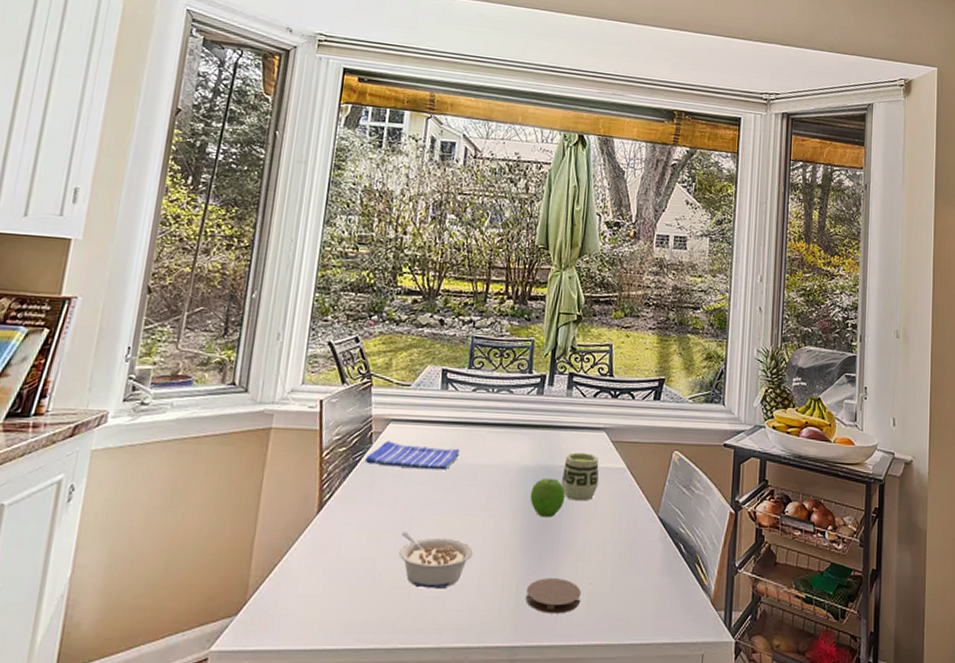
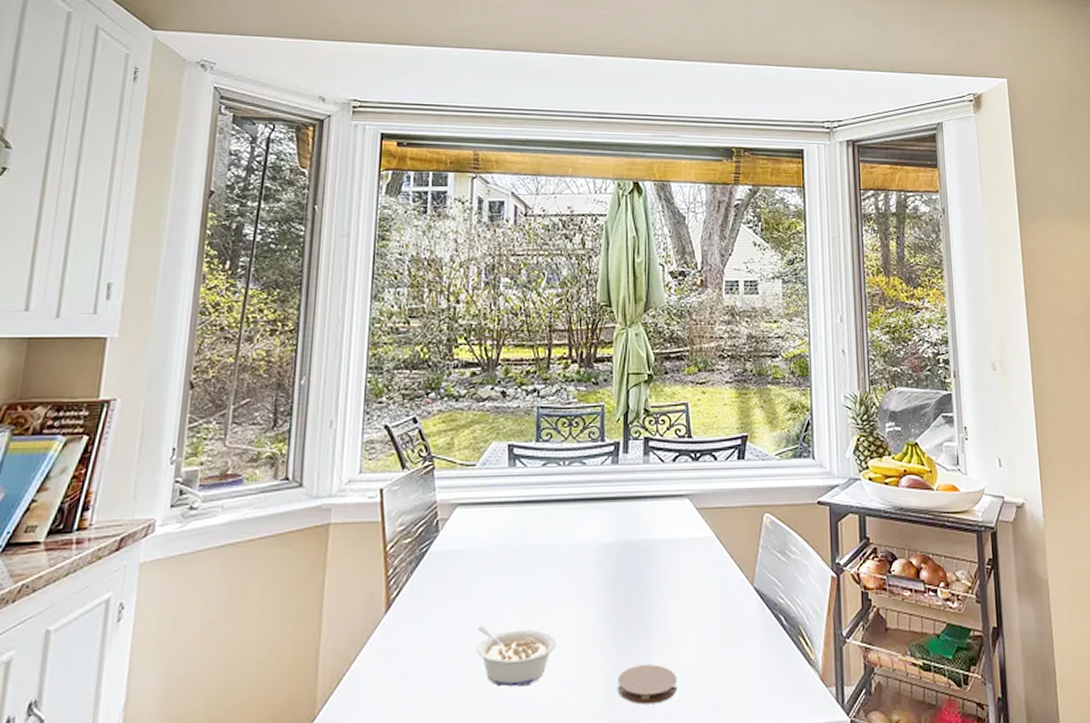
dish towel: present [364,441,460,470] -> none [432,527,534,556]
fruit: present [530,477,566,518] -> none [613,554,651,598]
cup: present [561,452,599,501] -> none [645,523,686,577]

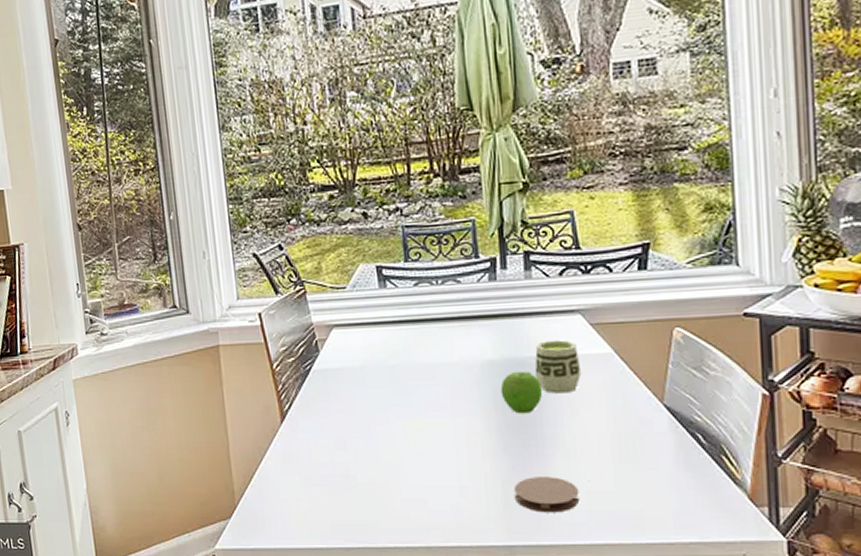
legume: present [477,626,557,687] -> none [368,436,448,490]
fruit: none [613,554,651,598] -> present [500,371,543,414]
cup: none [645,523,686,577] -> present [534,340,582,394]

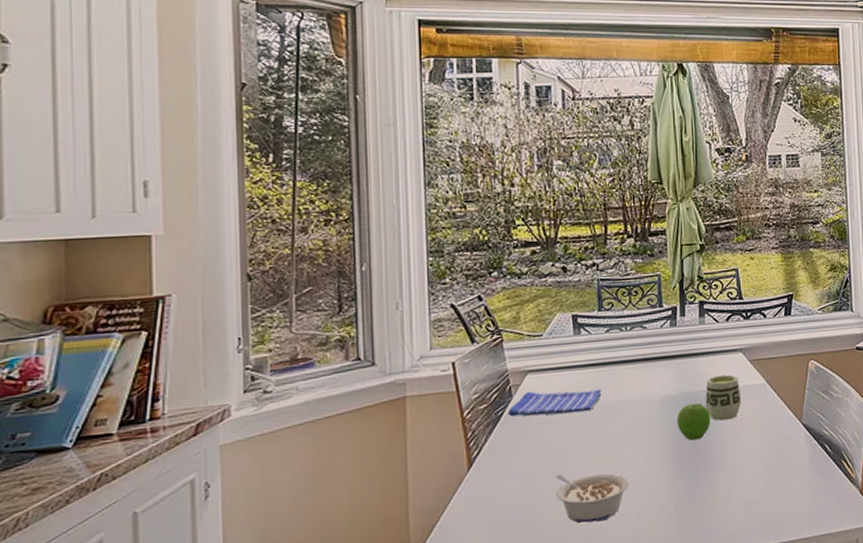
dish towel: none [315,347,413,373] -> present [507,389,602,417]
legume: none [368,436,448,490] -> present [556,474,629,524]
coaster: present [514,477,580,513] -> none [685,493,738,527]

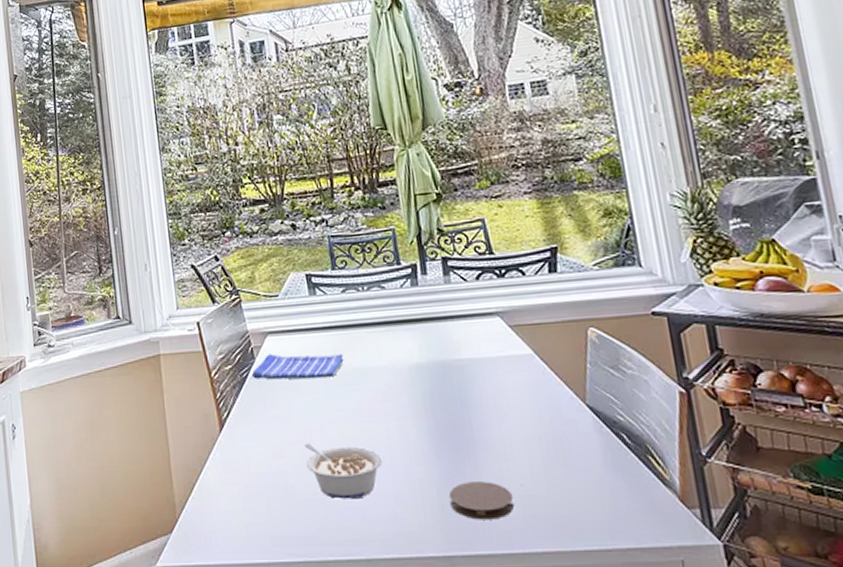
fruit: present [676,403,711,441] -> none [429,373,470,417]
coaster: none [685,493,738,527] -> present [449,481,514,520]
cup: present [705,374,742,421] -> none [459,342,506,396]

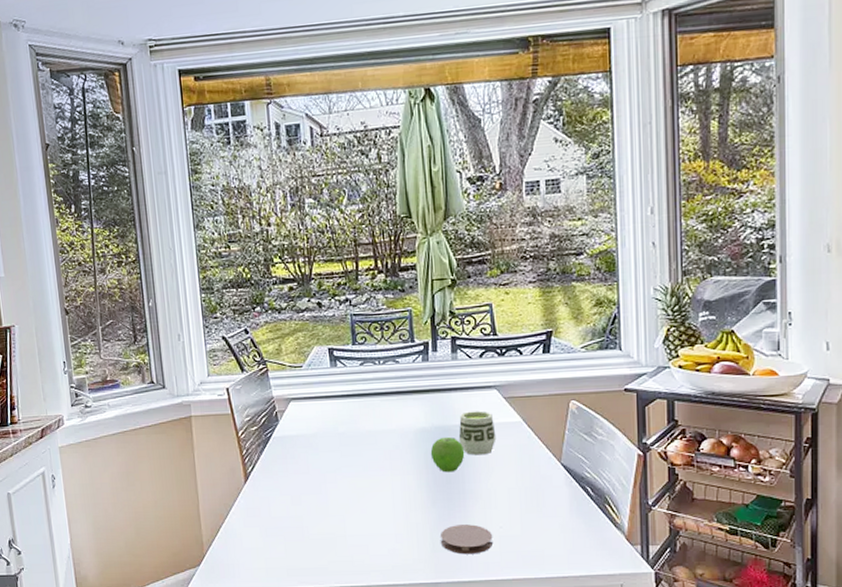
dish towel: present [251,353,344,380] -> none [275,417,358,440]
legume: present [304,443,383,499] -> none [319,493,386,539]
fruit: none [429,373,470,417] -> present [430,436,465,473]
cup: none [459,342,506,396] -> present [458,411,497,456]

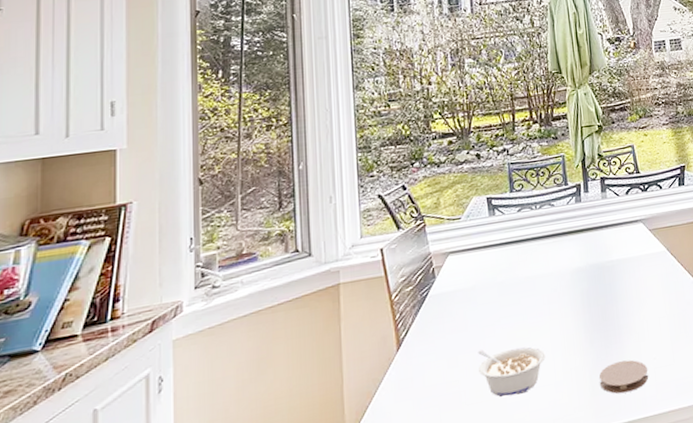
legume: none [319,493,386,539] -> present [478,346,546,397]
fruit: present [430,436,465,473] -> none [586,273,618,310]
cup: present [458,411,497,456] -> none [611,244,645,289]

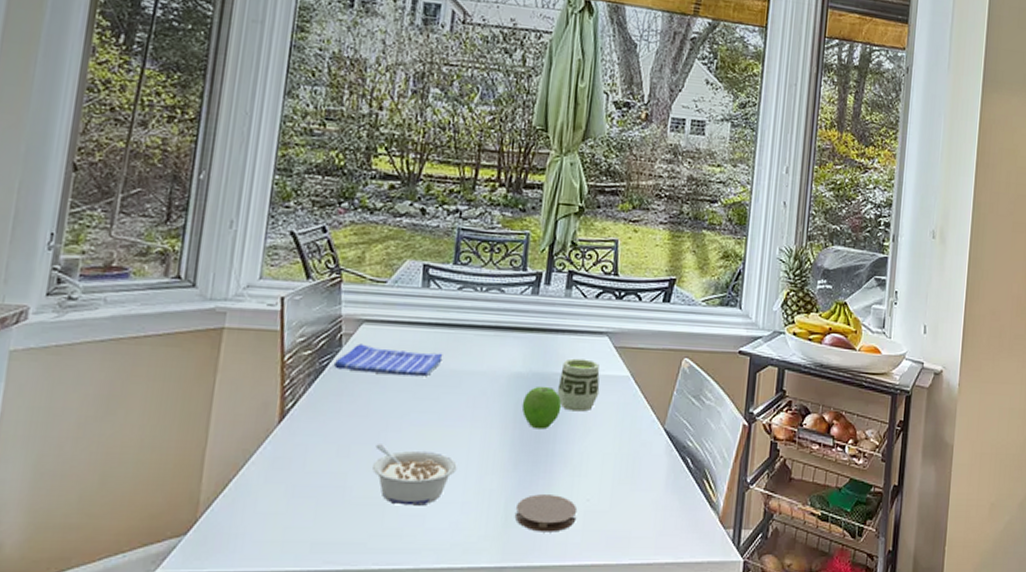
dish towel: none [431,265,517,297] -> present [333,343,443,377]
fruit: none [586,273,618,310] -> present [521,386,562,430]
cup: none [611,244,645,289] -> present [557,358,600,412]

